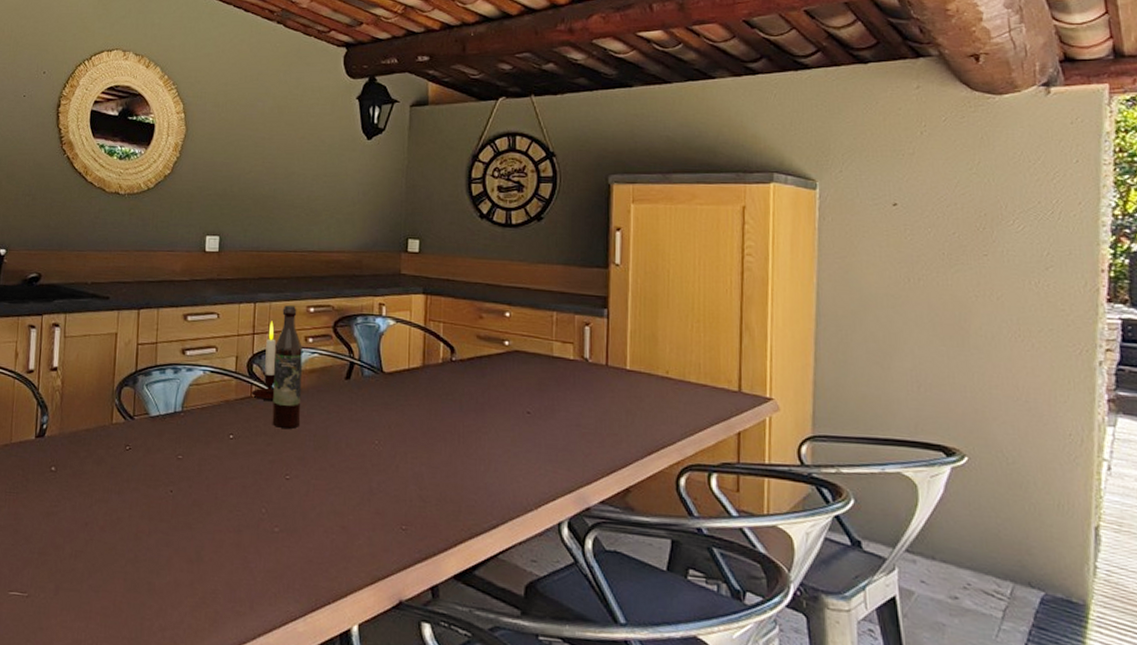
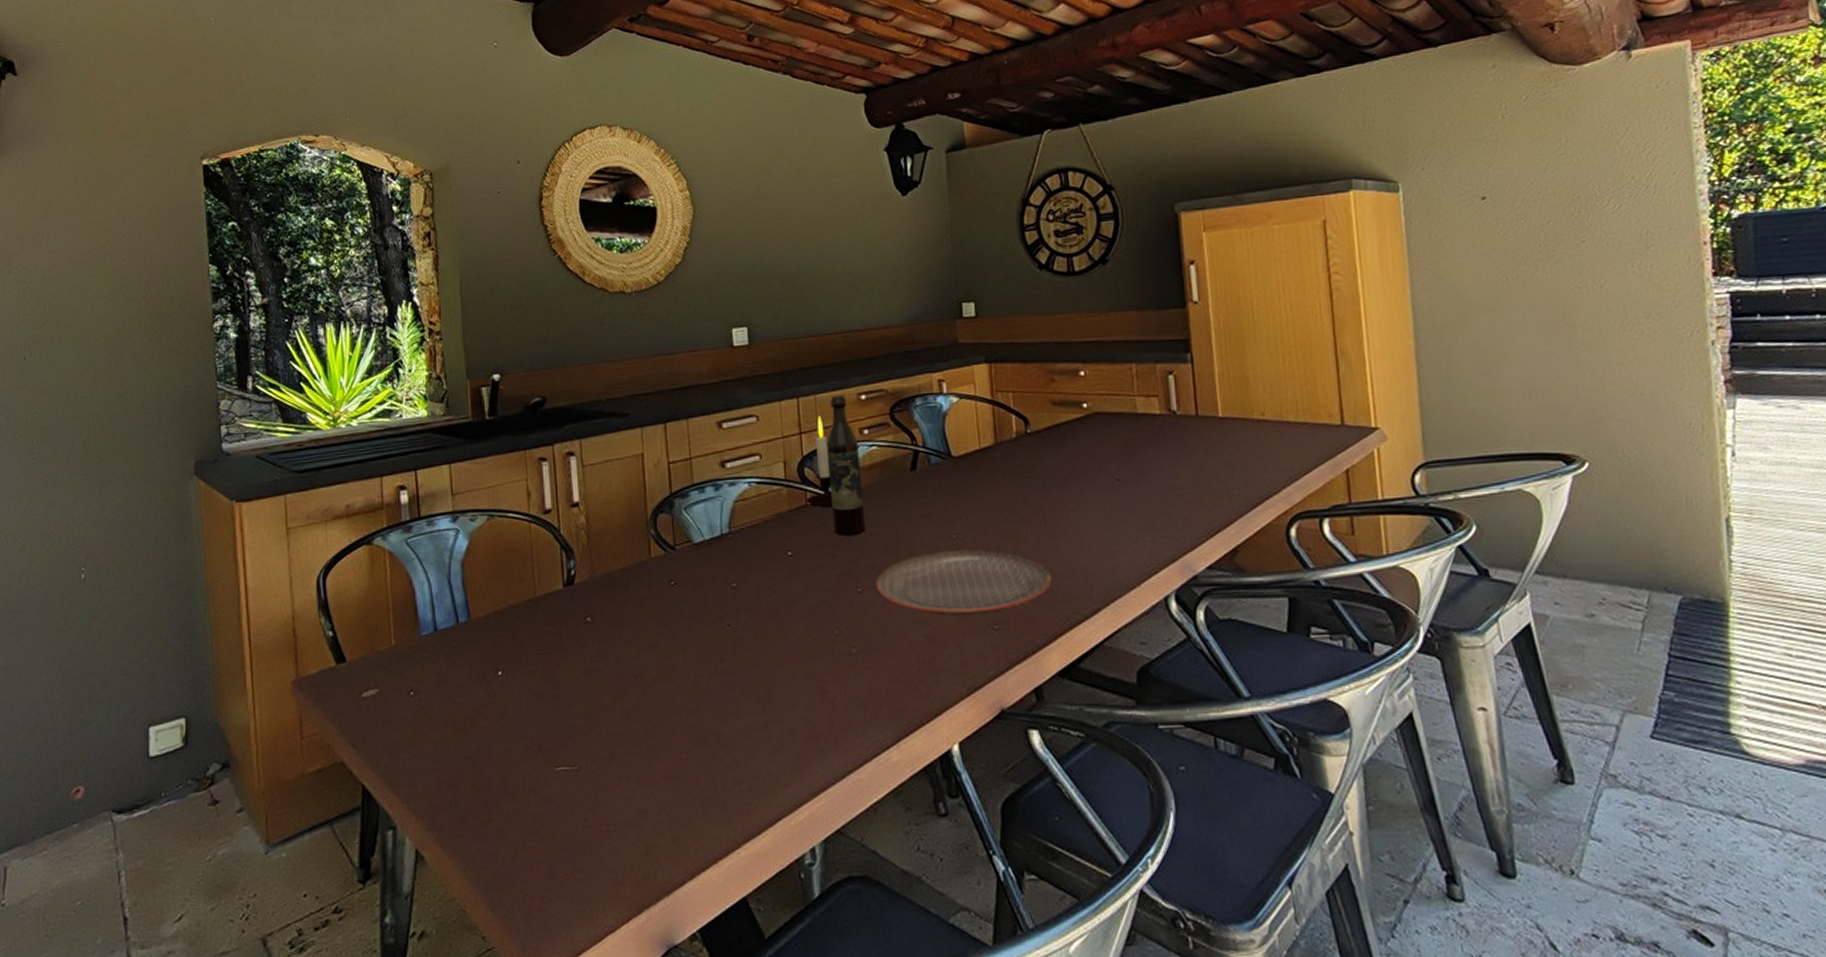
plate: none [302,453,459,515] -> present [875,549,1053,616]

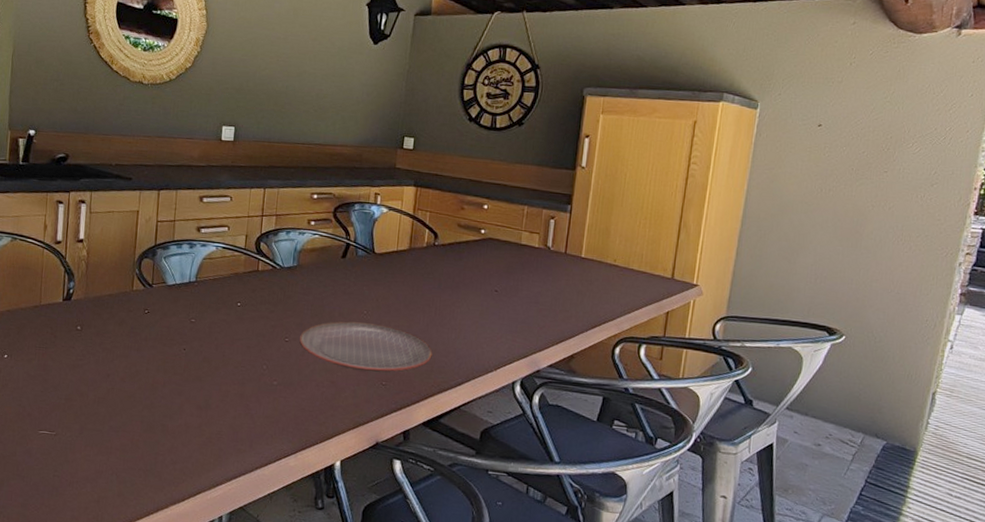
candle: present [806,416,833,507] -> none [258,205,282,274]
wine bottle: present [825,395,866,536] -> none [275,192,305,299]

